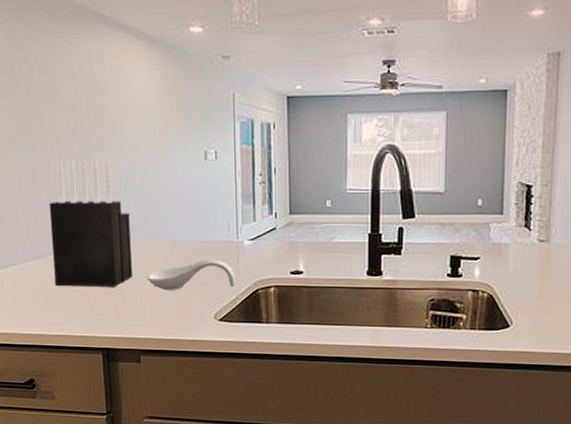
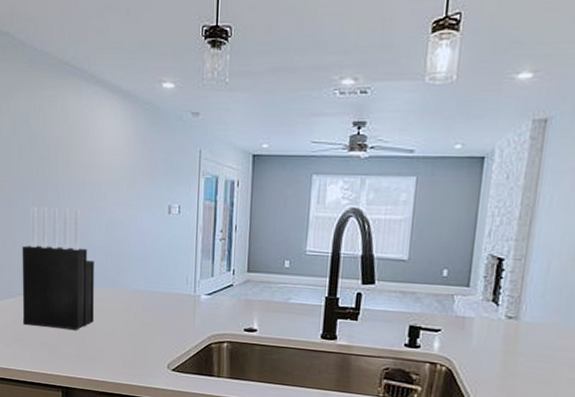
spoon rest: present [147,259,236,290] -> none [106,310,191,339]

